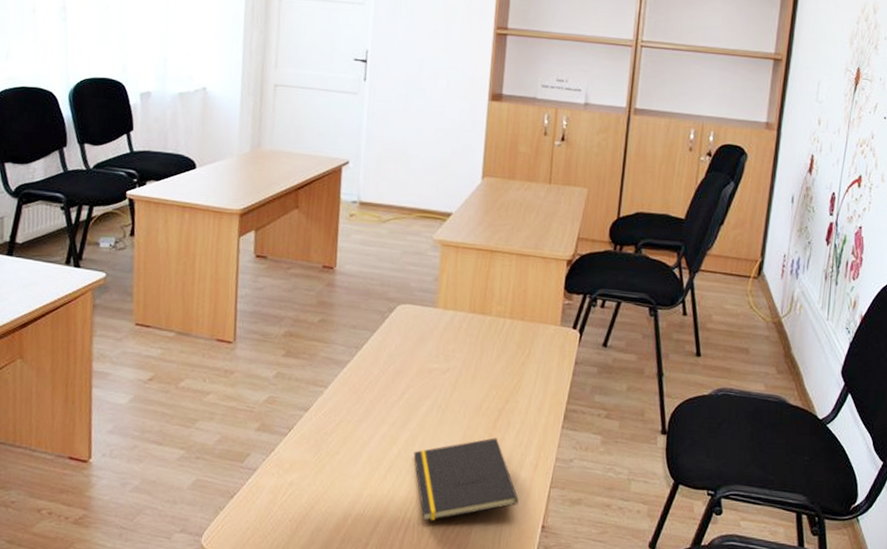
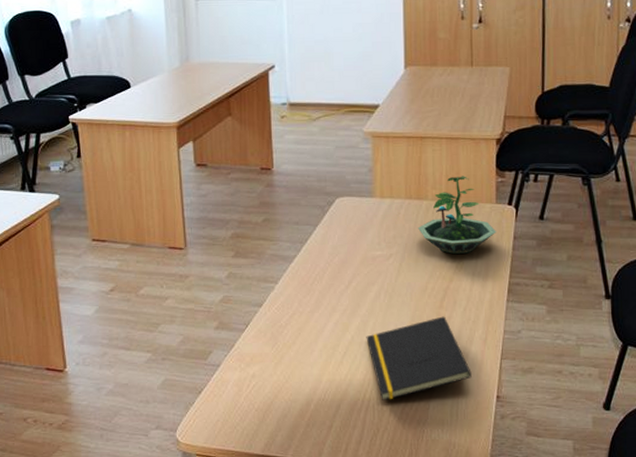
terrarium: none [479,294,558,375] -> present [418,176,496,255]

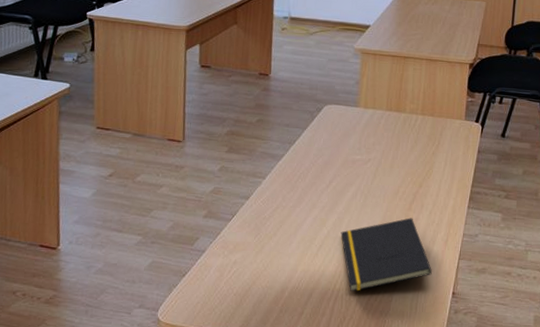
terrarium: present [418,176,496,255] -> none [395,94,463,163]

